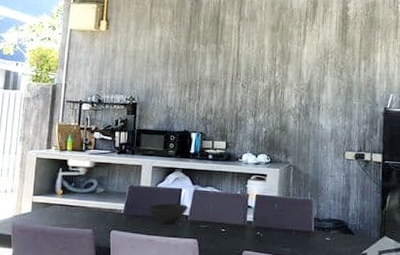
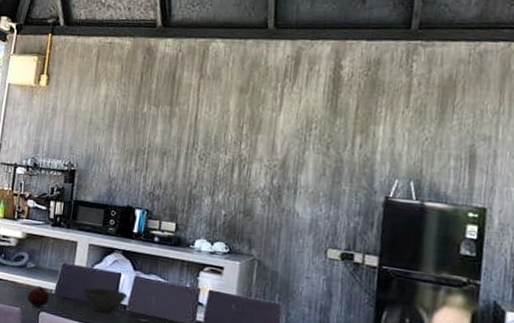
fruit: none [98,207,119,227] -> present [27,285,50,308]

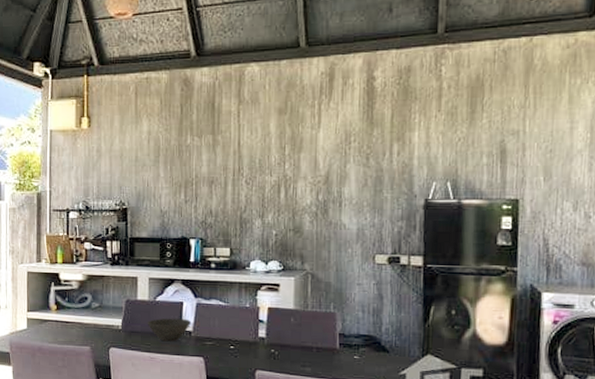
fruit: present [27,285,50,308] -> none [95,323,117,344]

